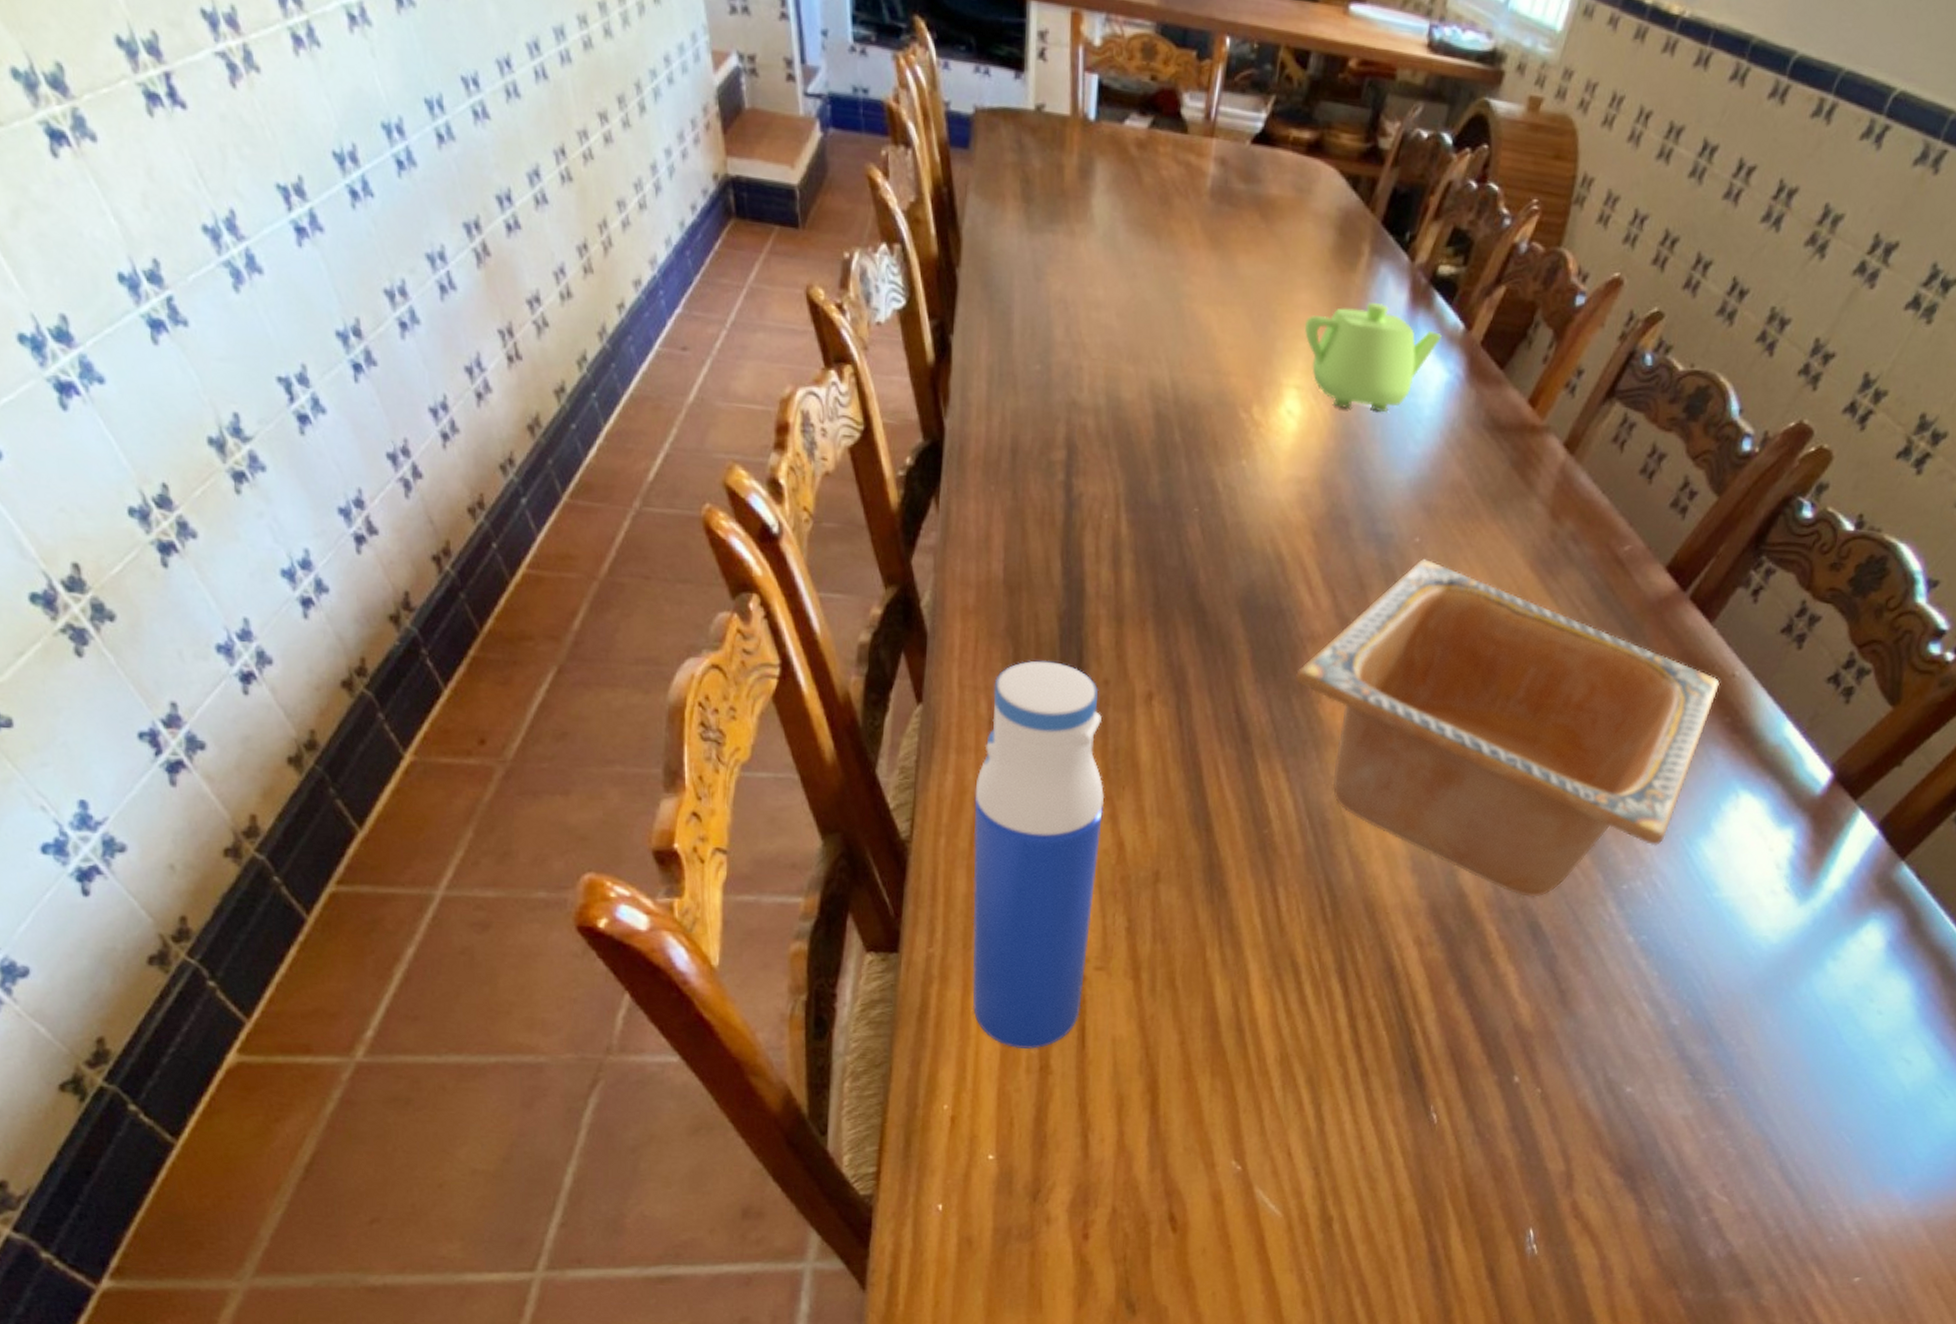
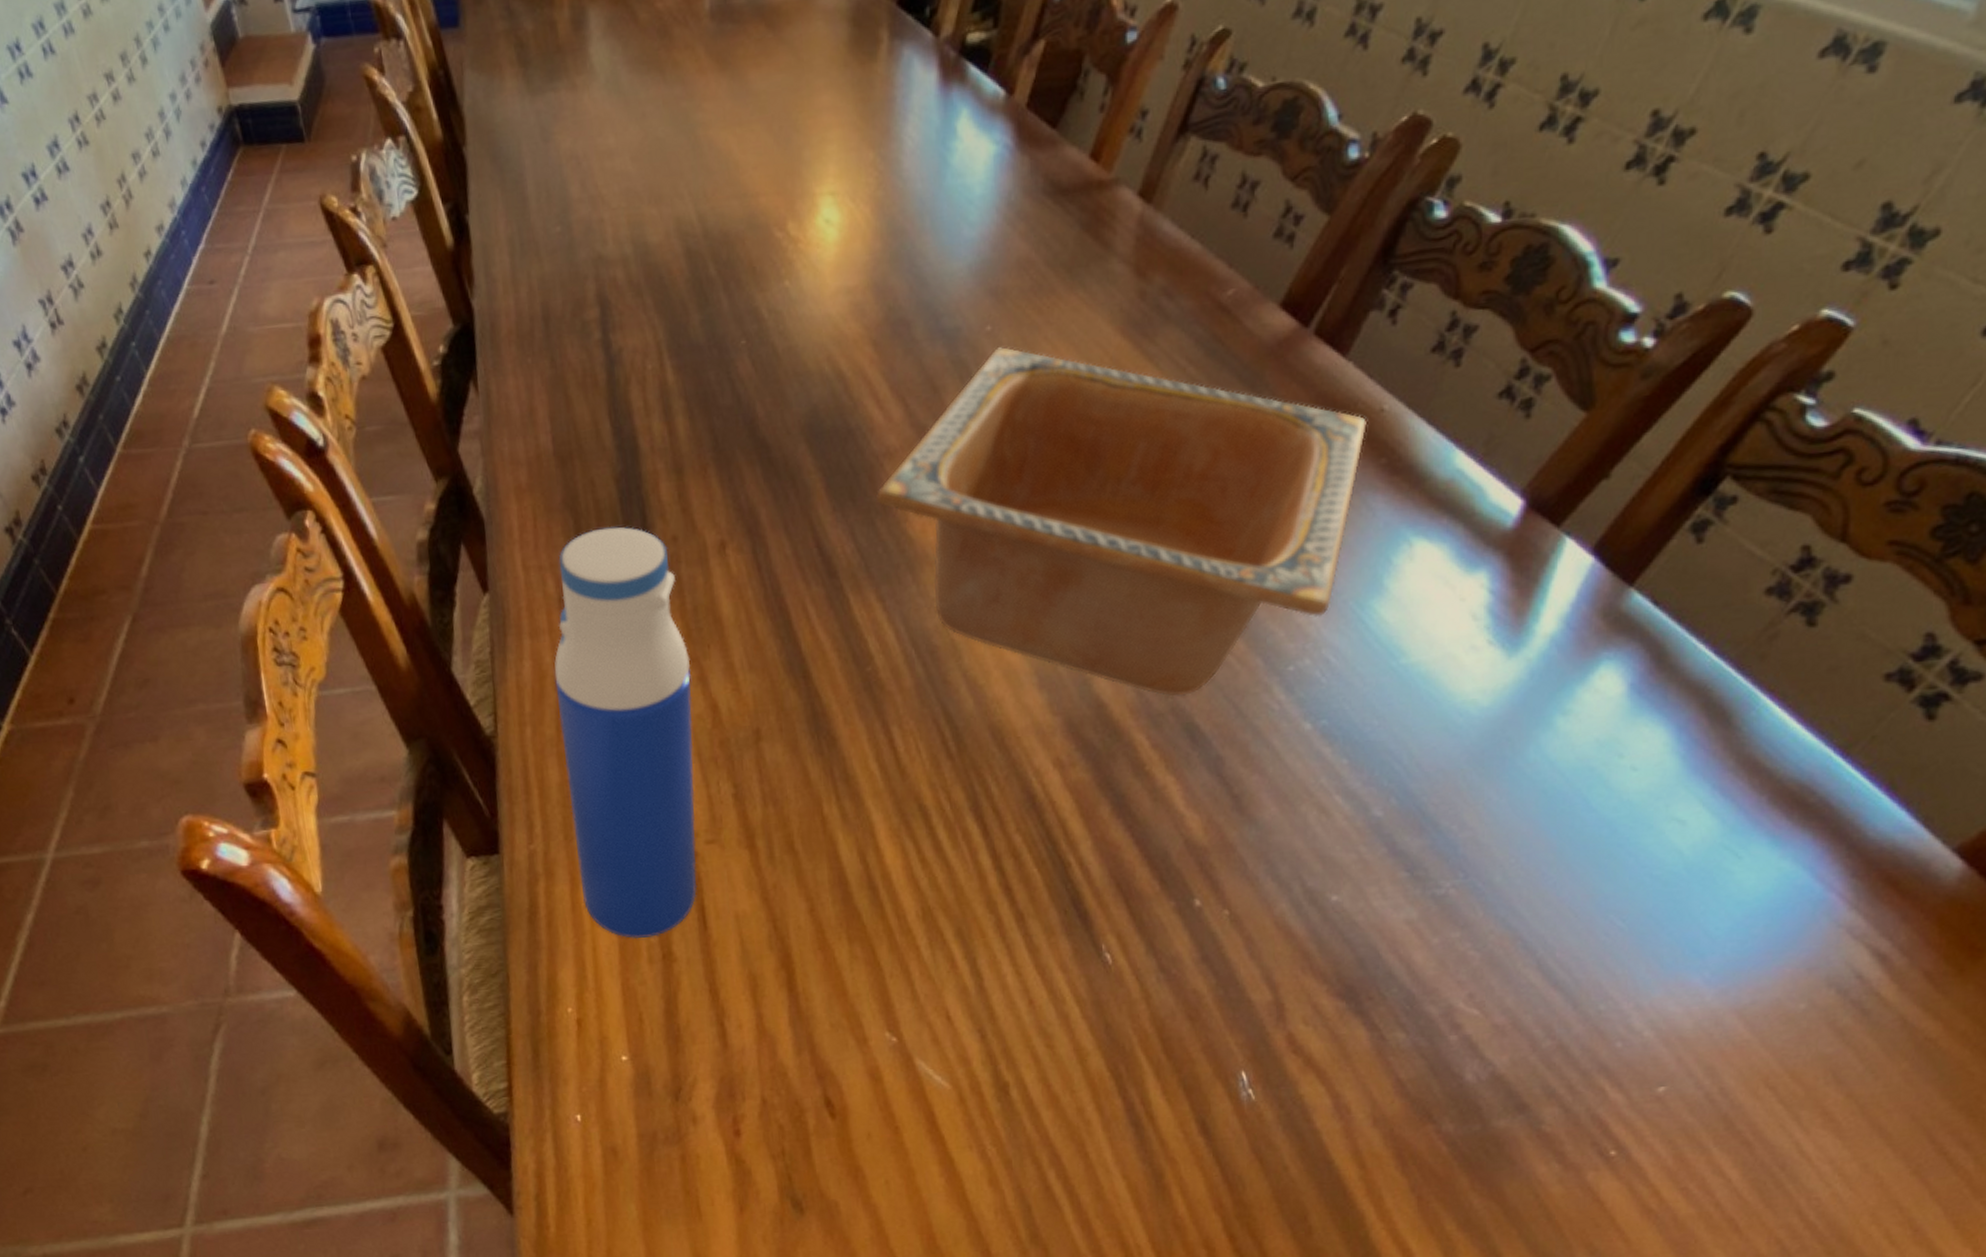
teapot: present [1304,303,1441,412] -> none [830,87,982,206]

